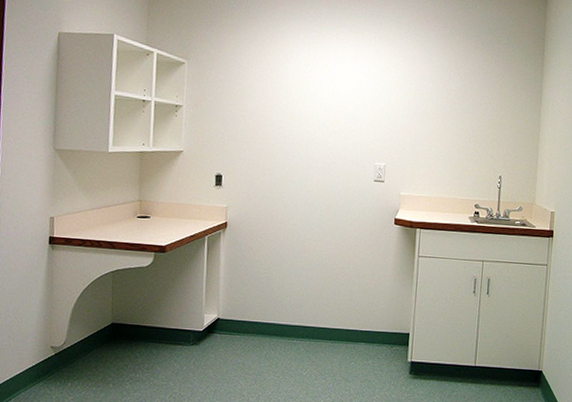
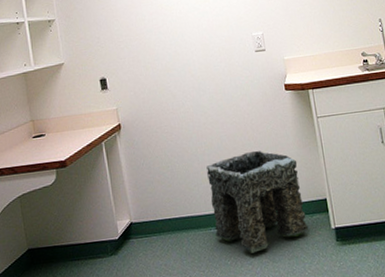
stone arch: none [296,274,390,370] -> present [206,150,309,253]

